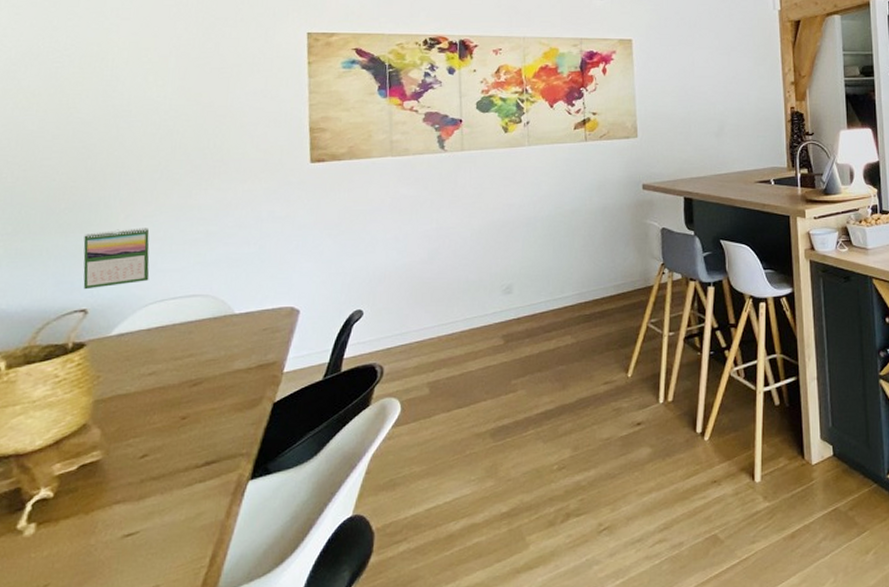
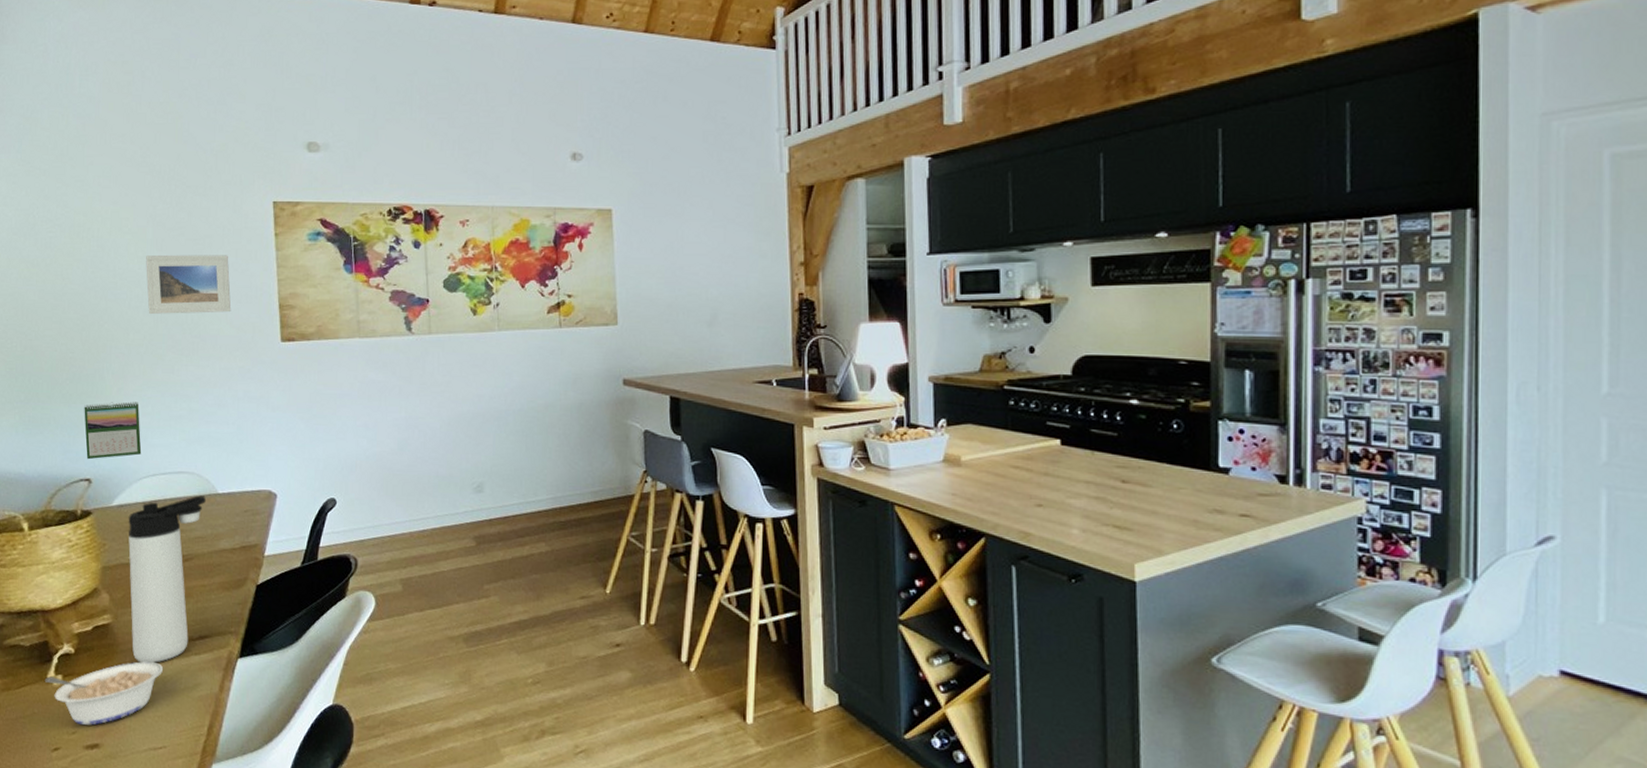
legume: none [13,495,162,576] -> present [44,661,164,726]
thermos bottle: none [125,317,222,498] -> present [128,495,207,664]
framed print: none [165,82,258,140] -> present [146,254,231,314]

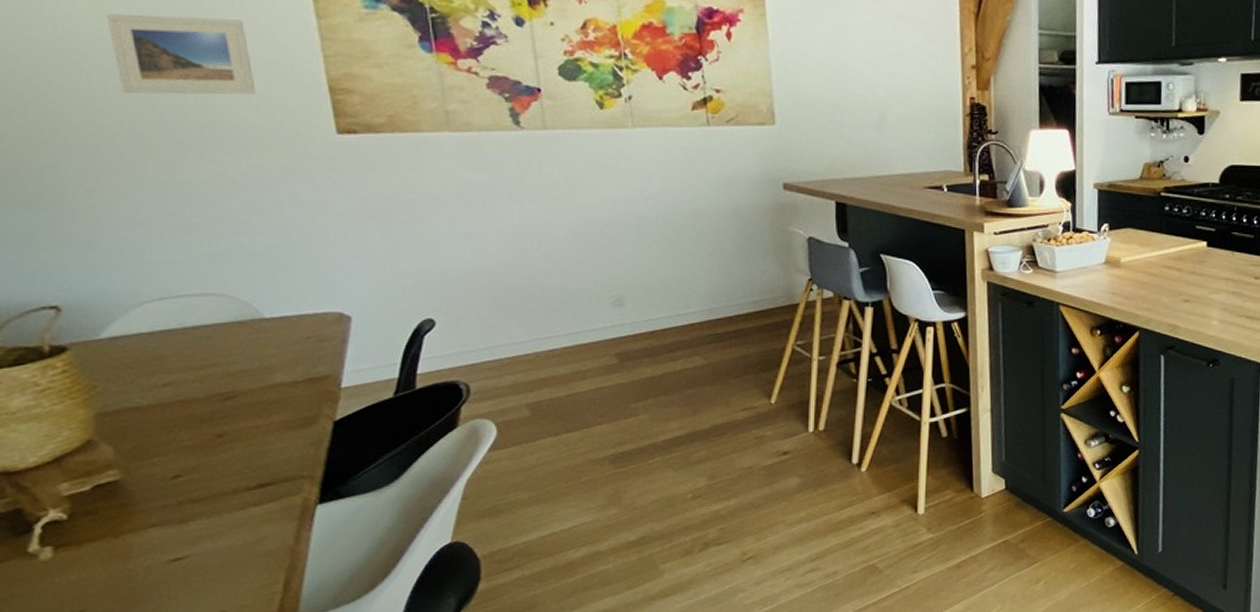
legume: present [44,661,164,726] -> none [24,518,210,601]
calendar: present [84,401,142,460] -> none [32,207,138,282]
thermos bottle: present [128,495,207,664] -> none [128,321,248,522]

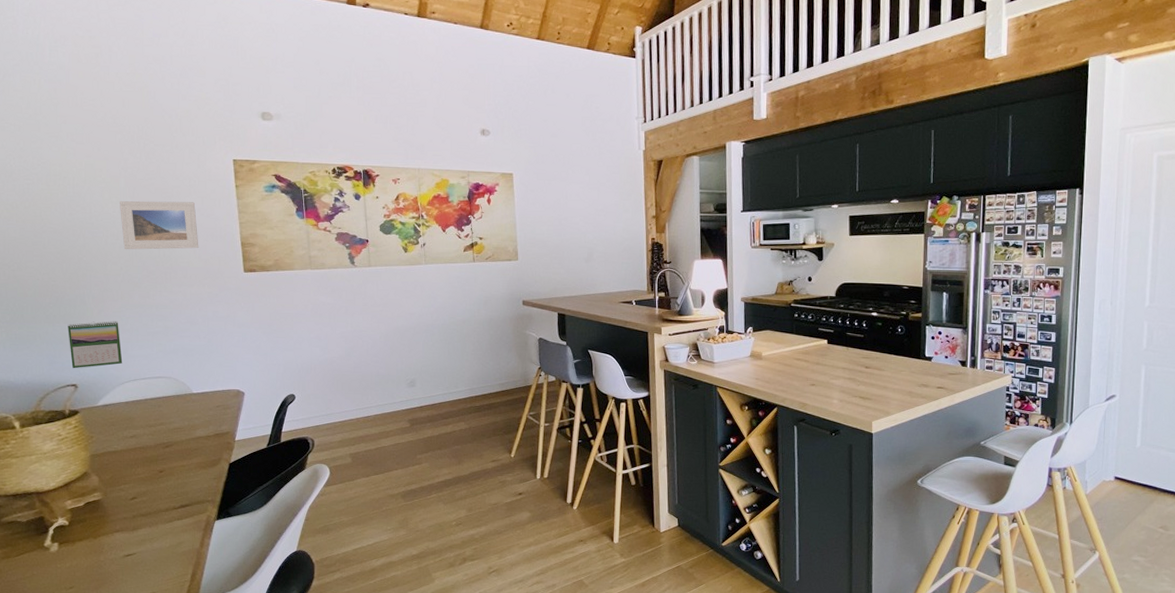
calendar: none [32,207,138,282] -> present [67,321,123,369]

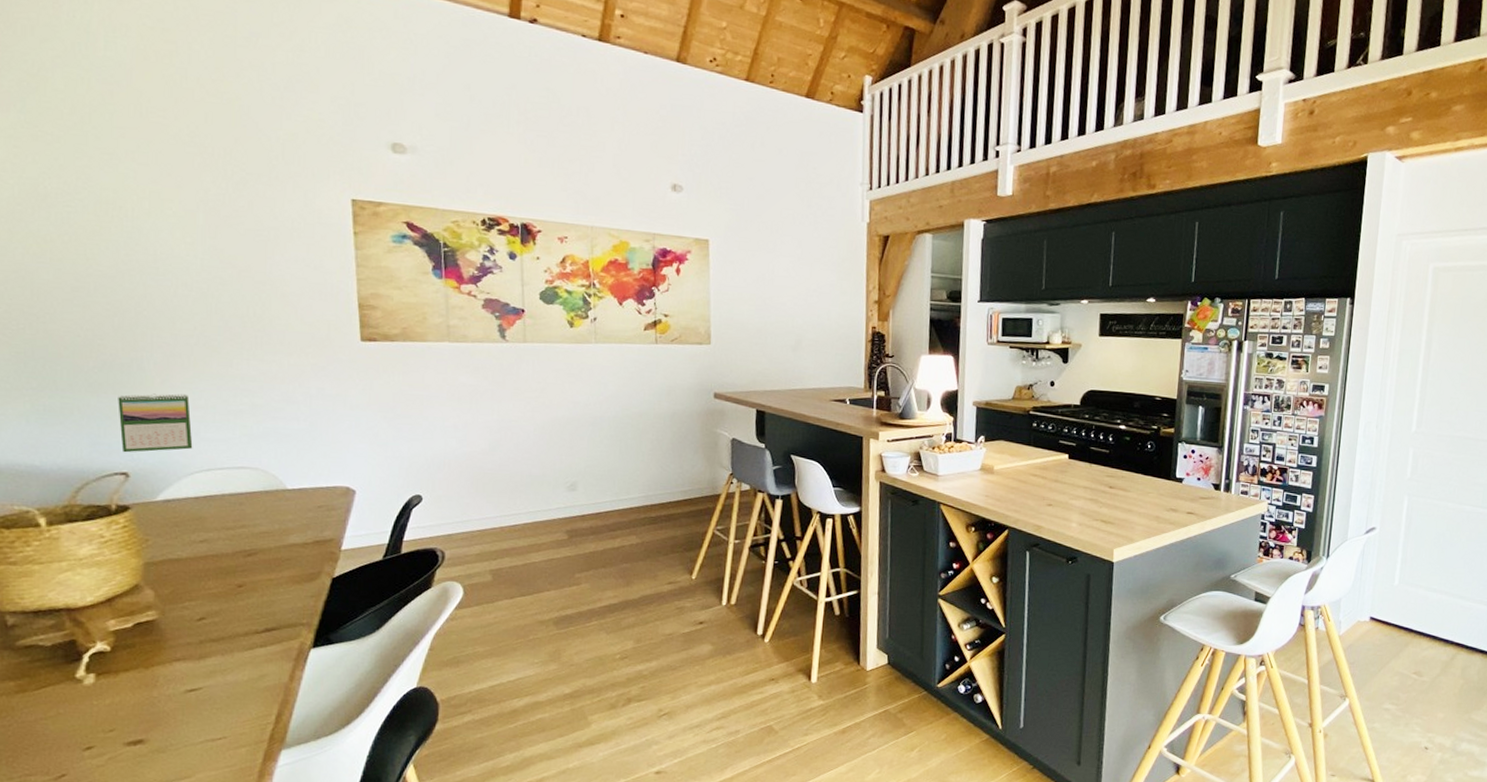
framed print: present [120,201,199,250] -> none [196,242,302,308]

